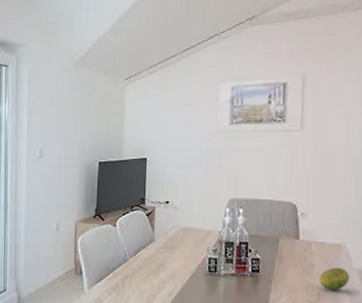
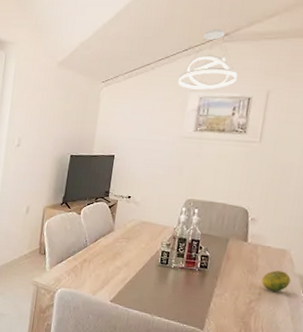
pendant light: none [207,12,269,79] -> present [178,29,238,90]

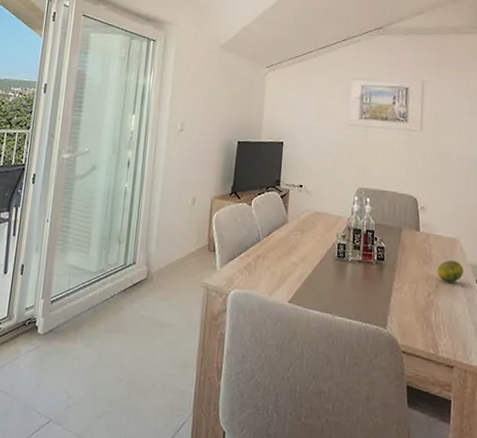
pendant light: present [178,29,238,90] -> none [341,21,394,79]

